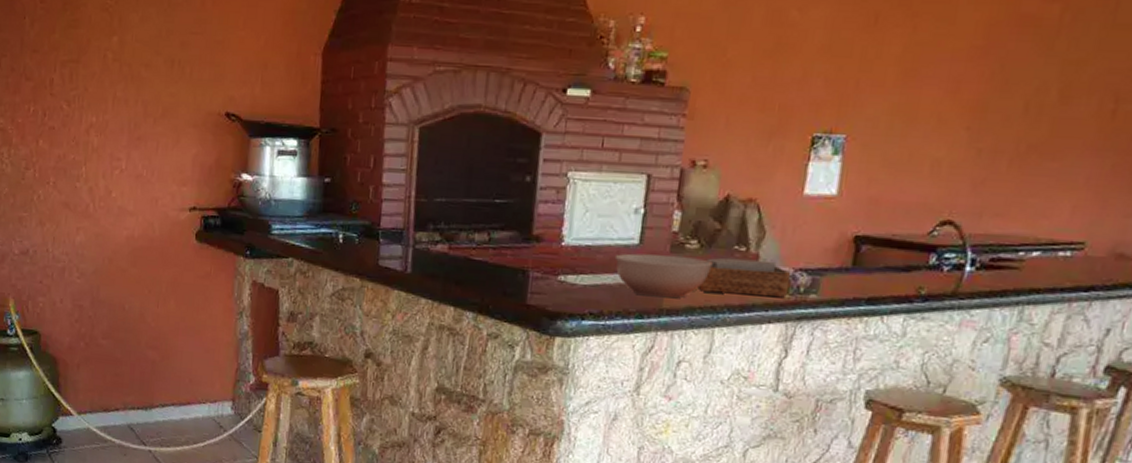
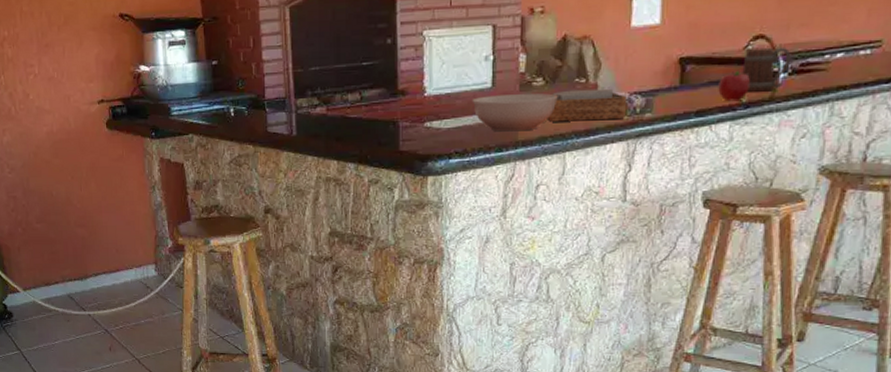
fruit: none [894,257,932,293] -> present [718,70,750,102]
beer mug: none [923,234,982,287] -> present [742,47,791,94]

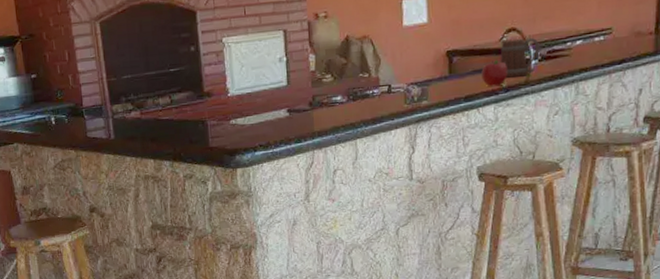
bowl: present [472,93,558,132] -> none [270,88,346,125]
napkin holder: present [547,88,627,122] -> none [338,81,406,113]

